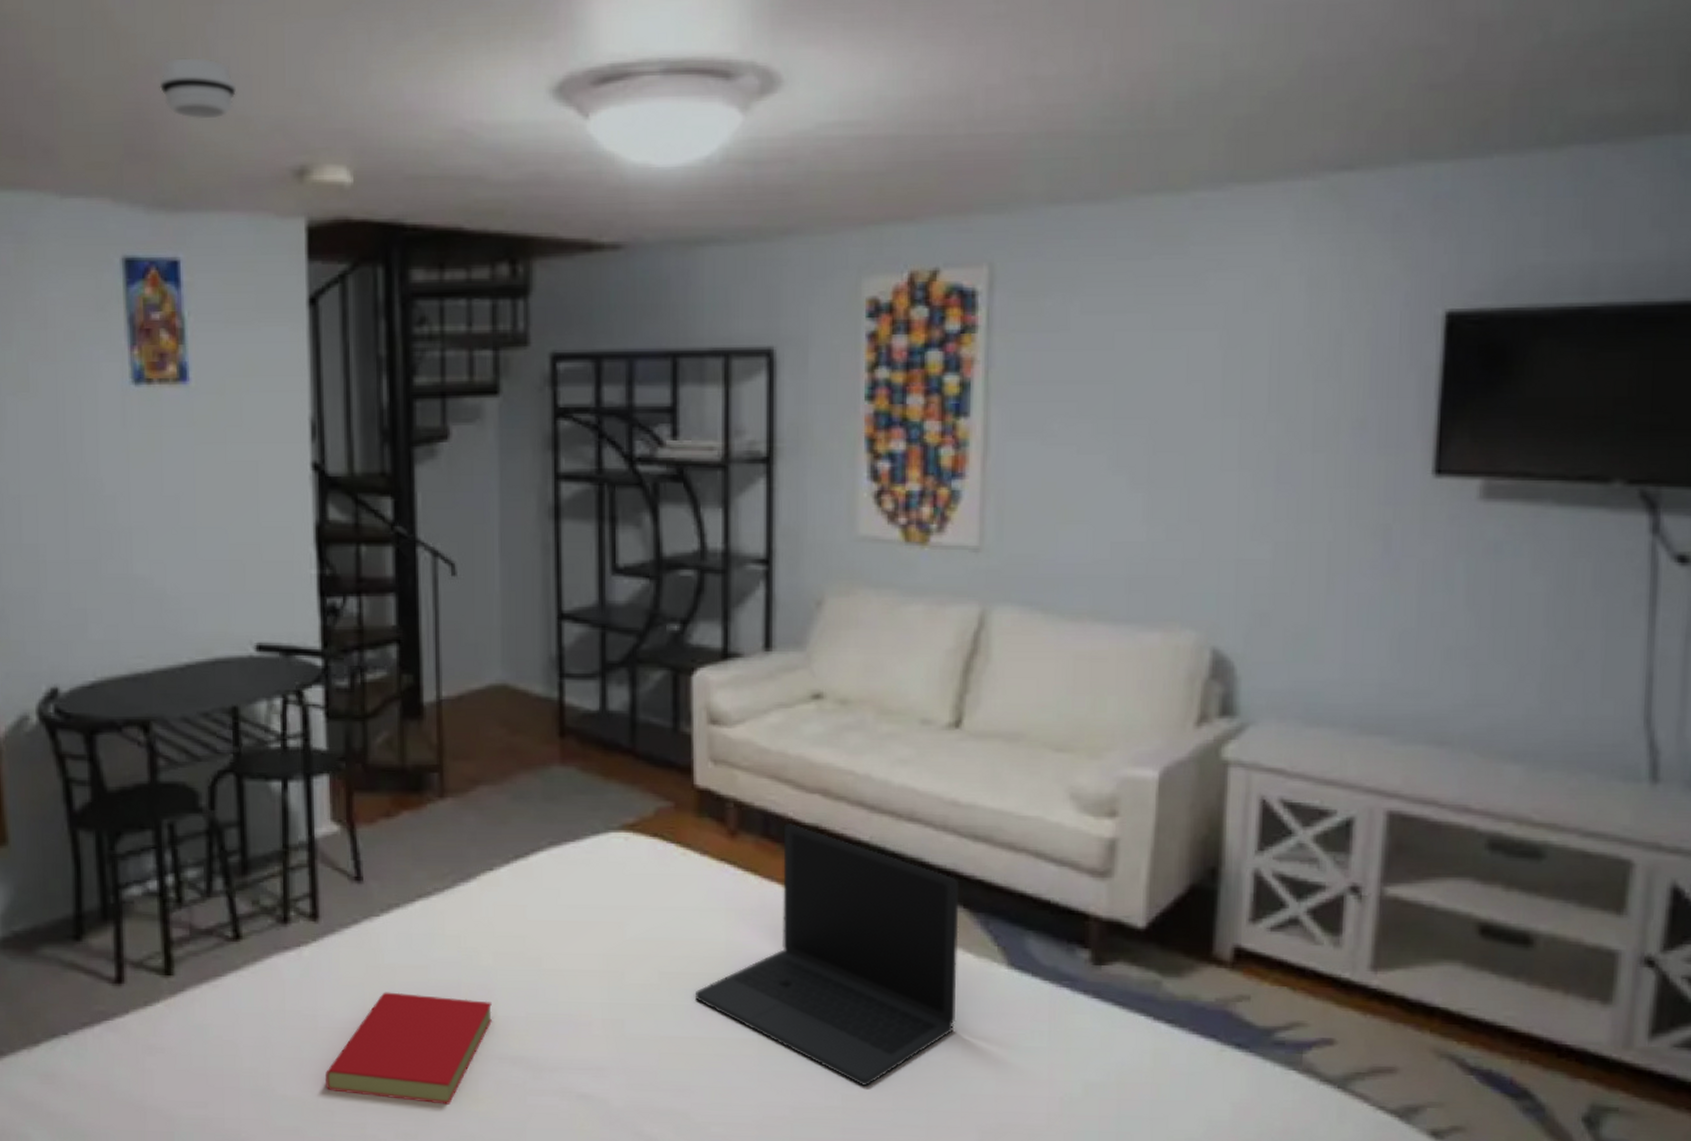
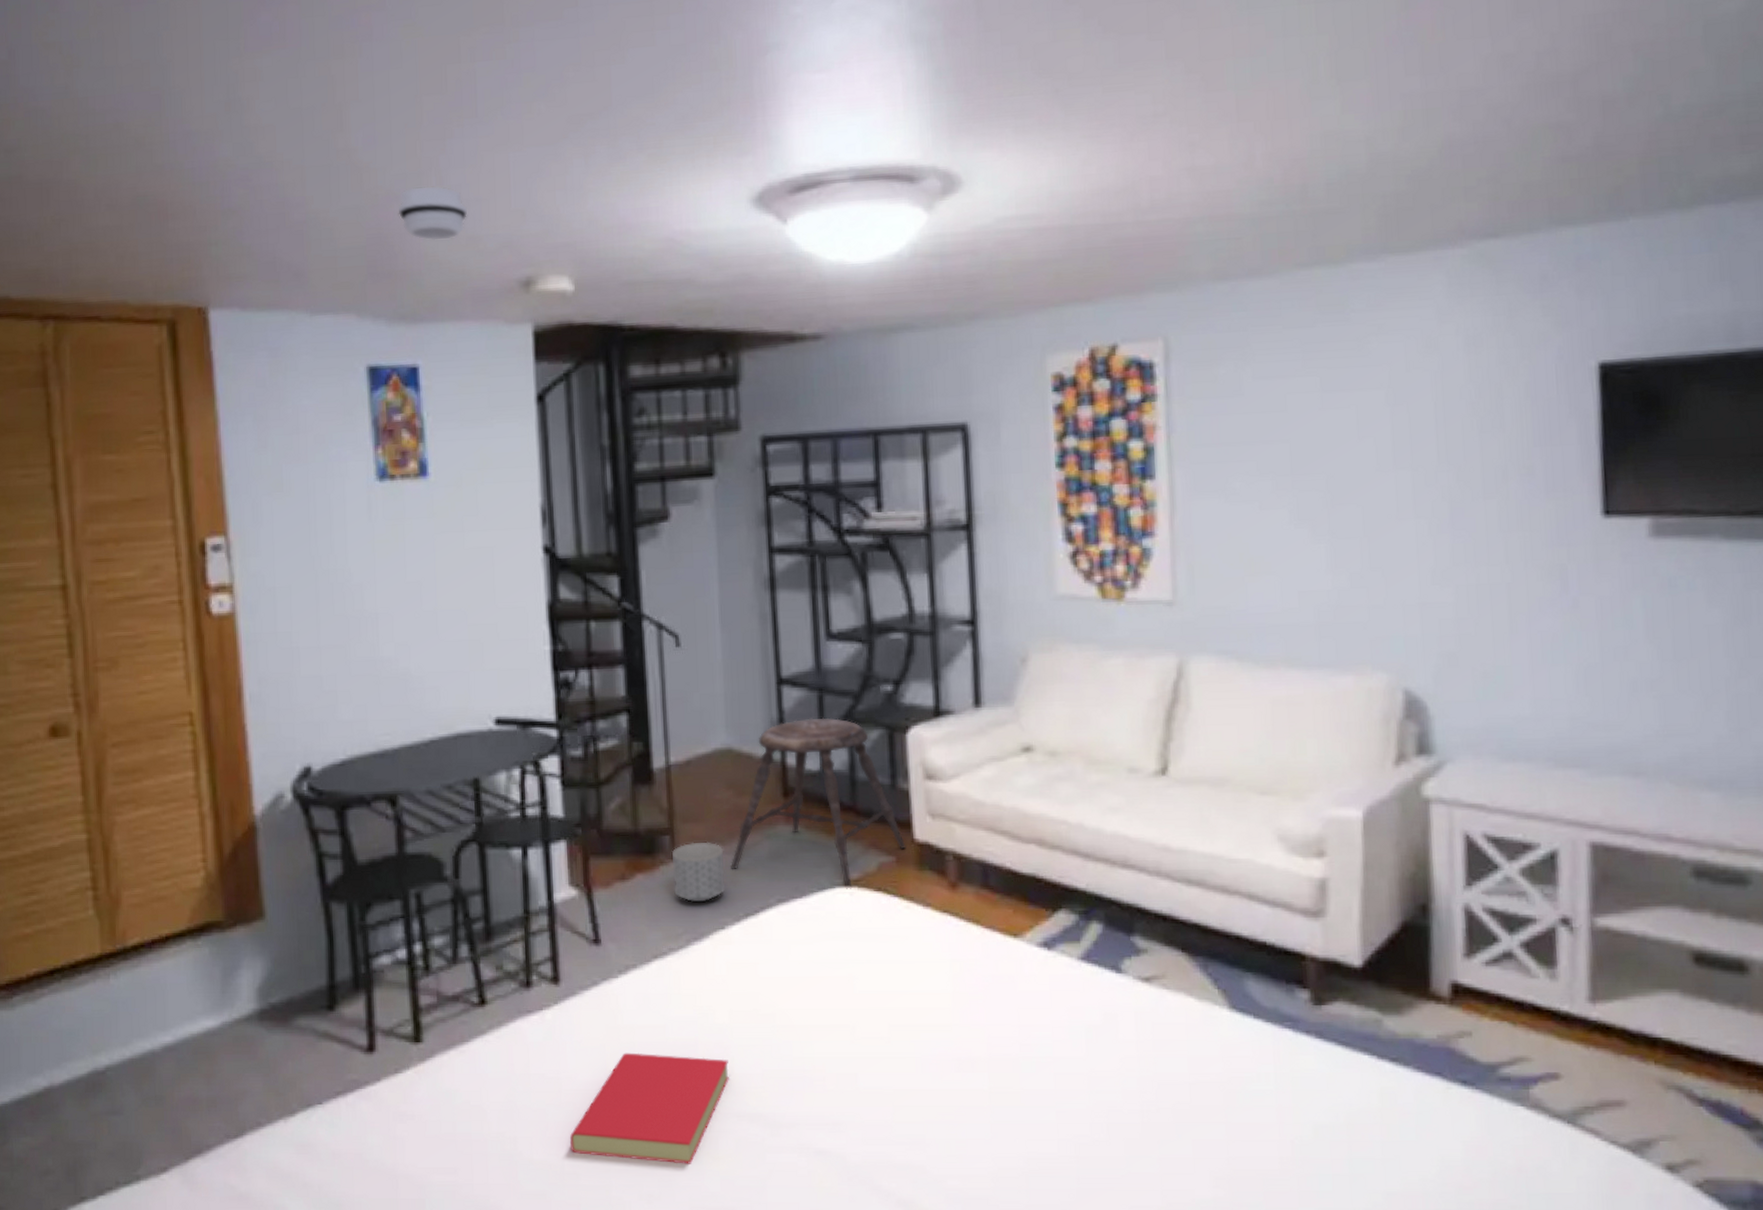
planter: none [440,780,495,843] -> present [672,841,726,903]
stool: none [501,656,686,834] -> present [731,717,906,889]
laptop: present [696,824,960,1086] -> none [926,874,1181,1134]

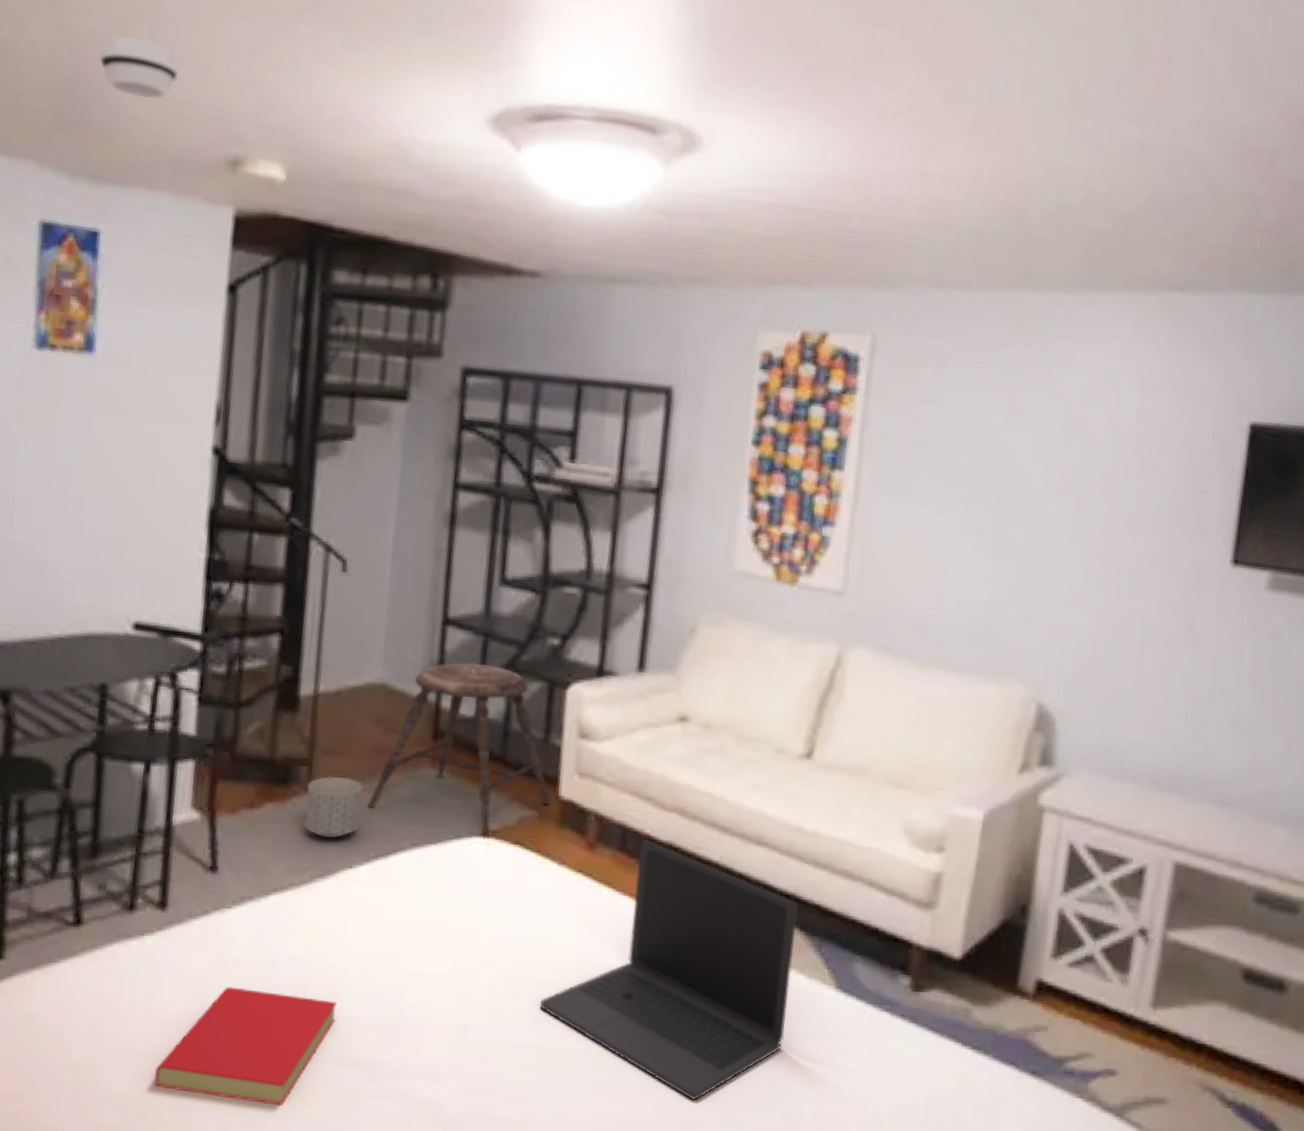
laptop: none [926,874,1181,1134] -> present [540,840,798,1100]

